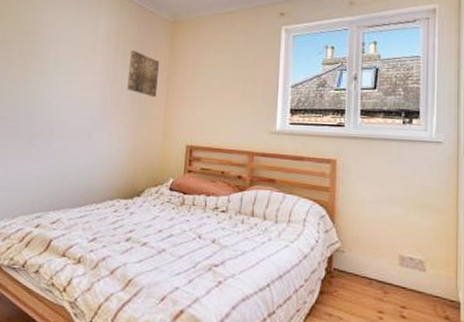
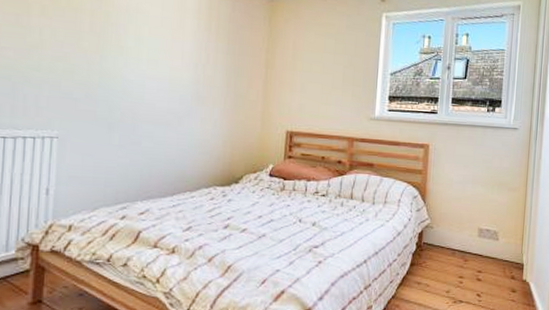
wall art: present [127,50,160,98] -> none [222,28,258,81]

